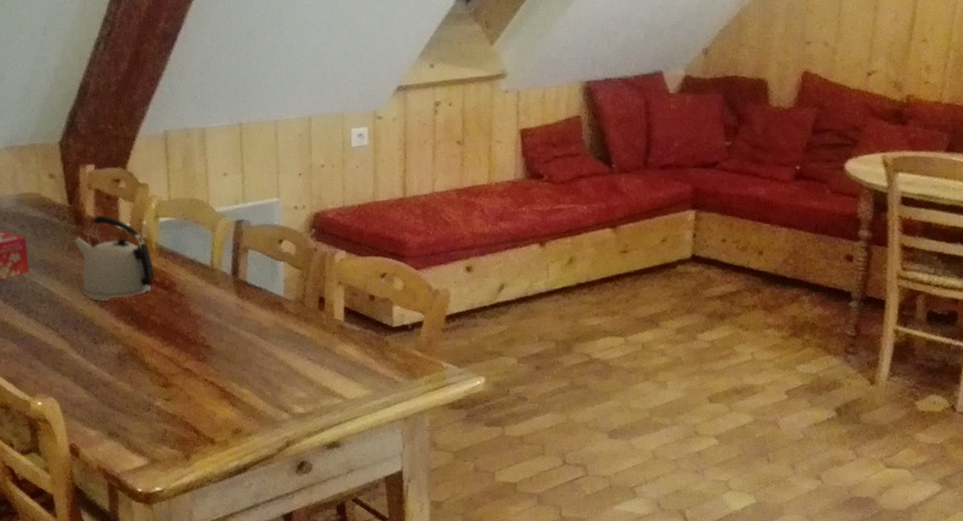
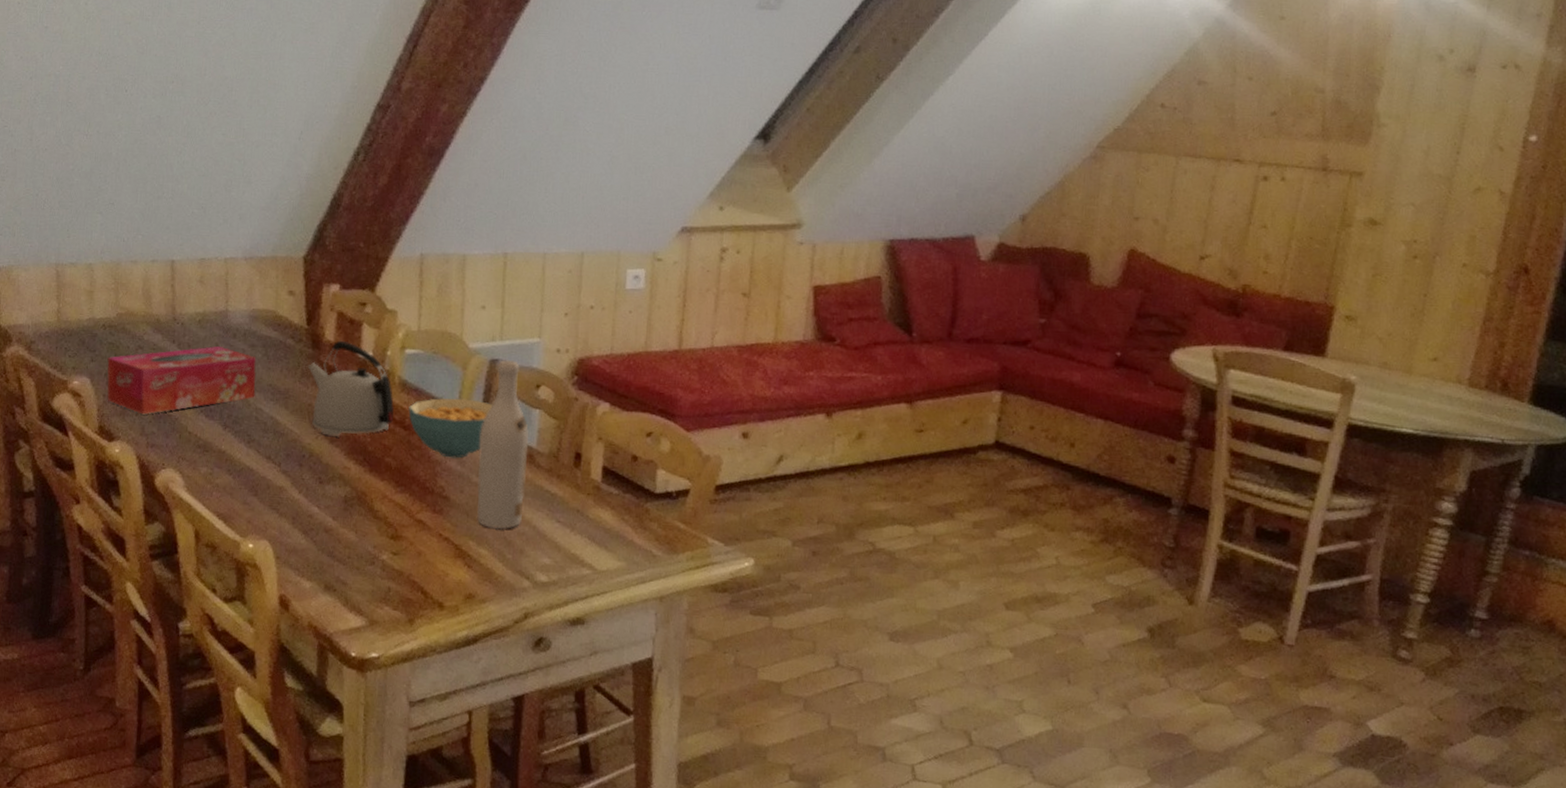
cereal bowl: none [167,257,242,312] -> present [408,398,493,458]
wine bottle: none [232,219,278,371] -> present [477,359,529,530]

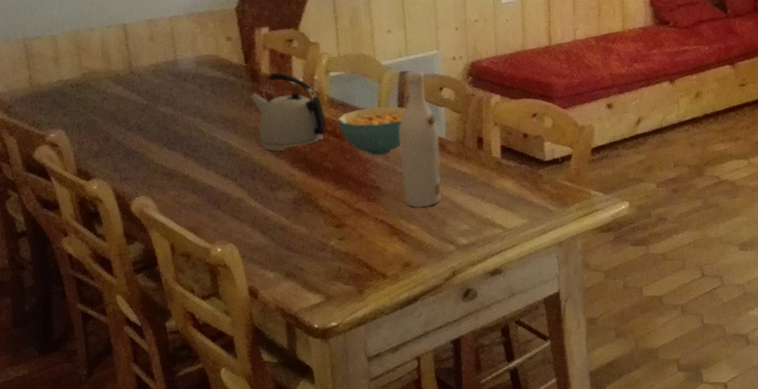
tissue box: present [107,345,257,415] -> none [78,89,208,154]

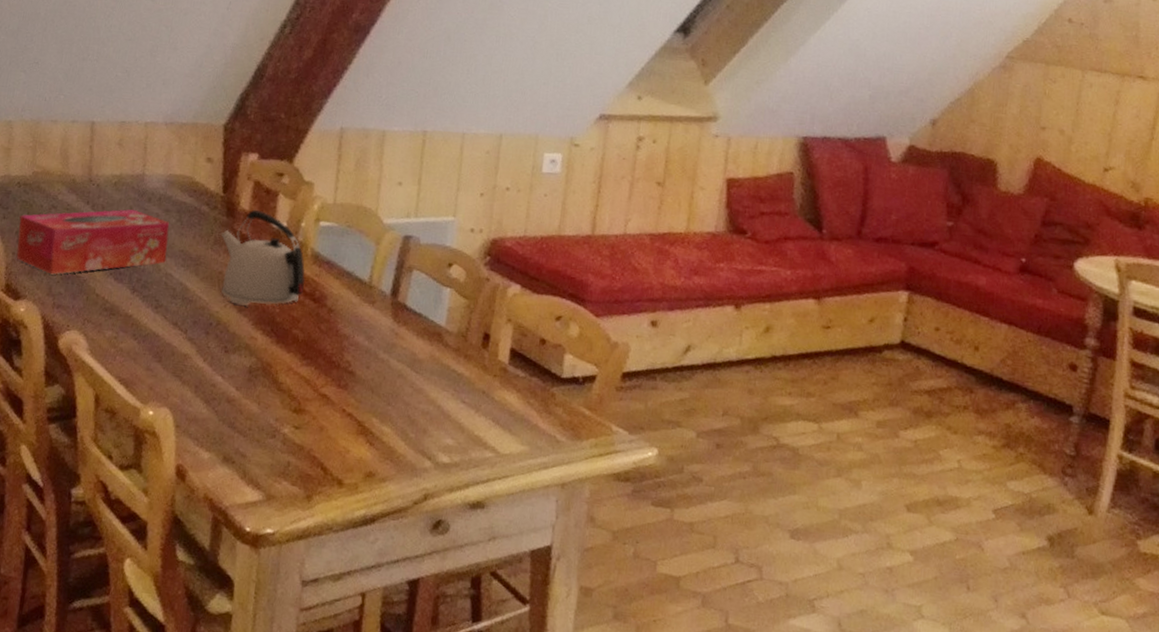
tissue box: none [78,89,208,154] -> present [16,209,170,275]
cereal bowl: present [338,105,407,156] -> none [319,272,404,334]
wine bottle: present [399,70,442,208] -> none [382,236,439,408]

